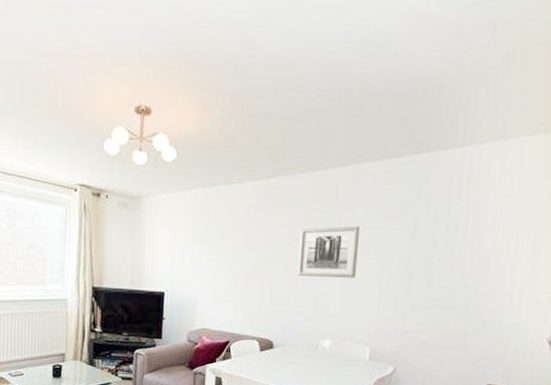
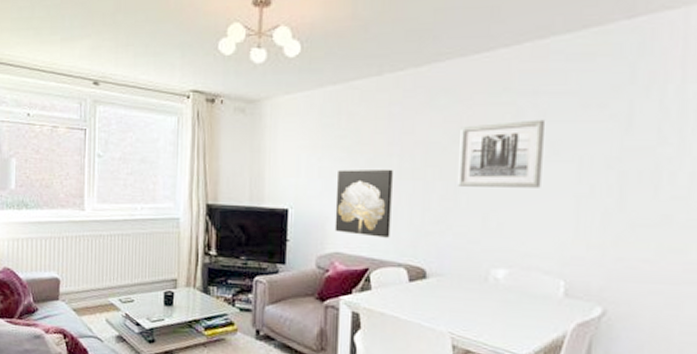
wall art: none [203,260,249,316] -> present [334,169,393,238]

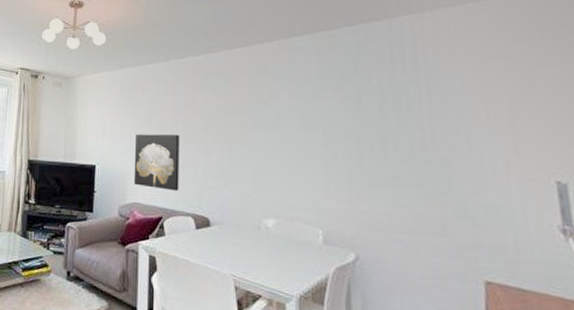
wall art: present [456,119,544,188] -> none [230,98,296,152]

